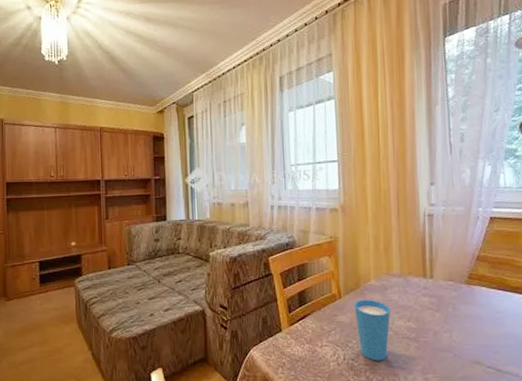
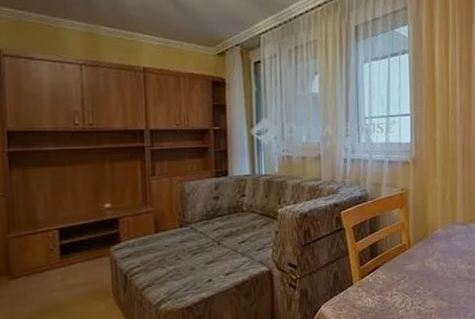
cup: present [353,299,390,361] -> none [422,247,454,304]

